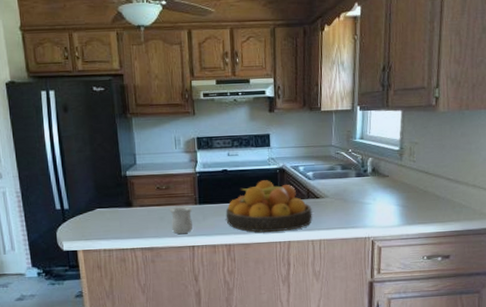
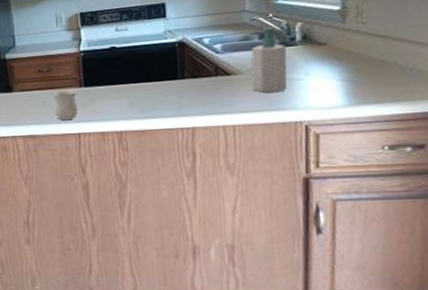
fruit bowl: present [225,180,312,233] -> none [115,56,223,118]
soap bottle: none [334,160,361,214] -> present [251,27,288,93]

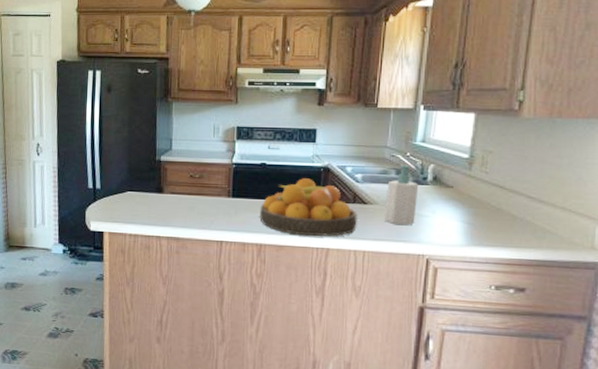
mug: present [51,89,78,121] -> none [200,197,225,228]
fruit bowl: none [115,56,223,118] -> present [259,178,357,237]

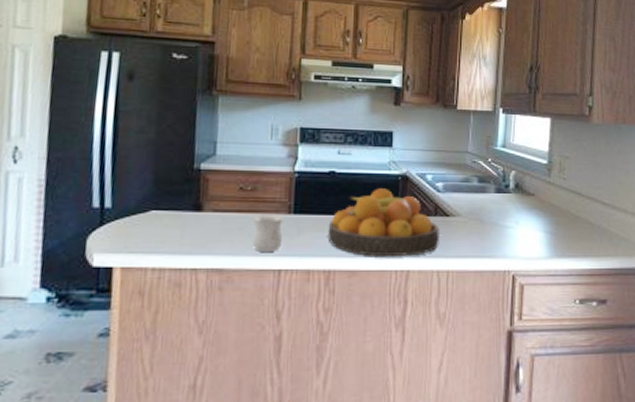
mug: none [200,197,225,228] -> present [252,215,284,253]
soap bottle: present [385,165,419,226] -> none [468,171,502,239]

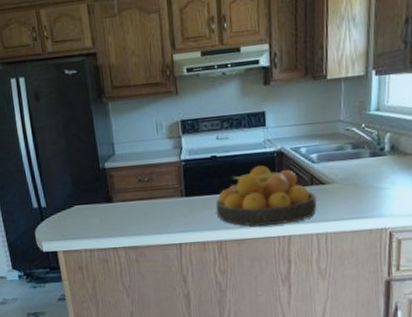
mug: present [252,215,284,253] -> none [152,199,179,231]

